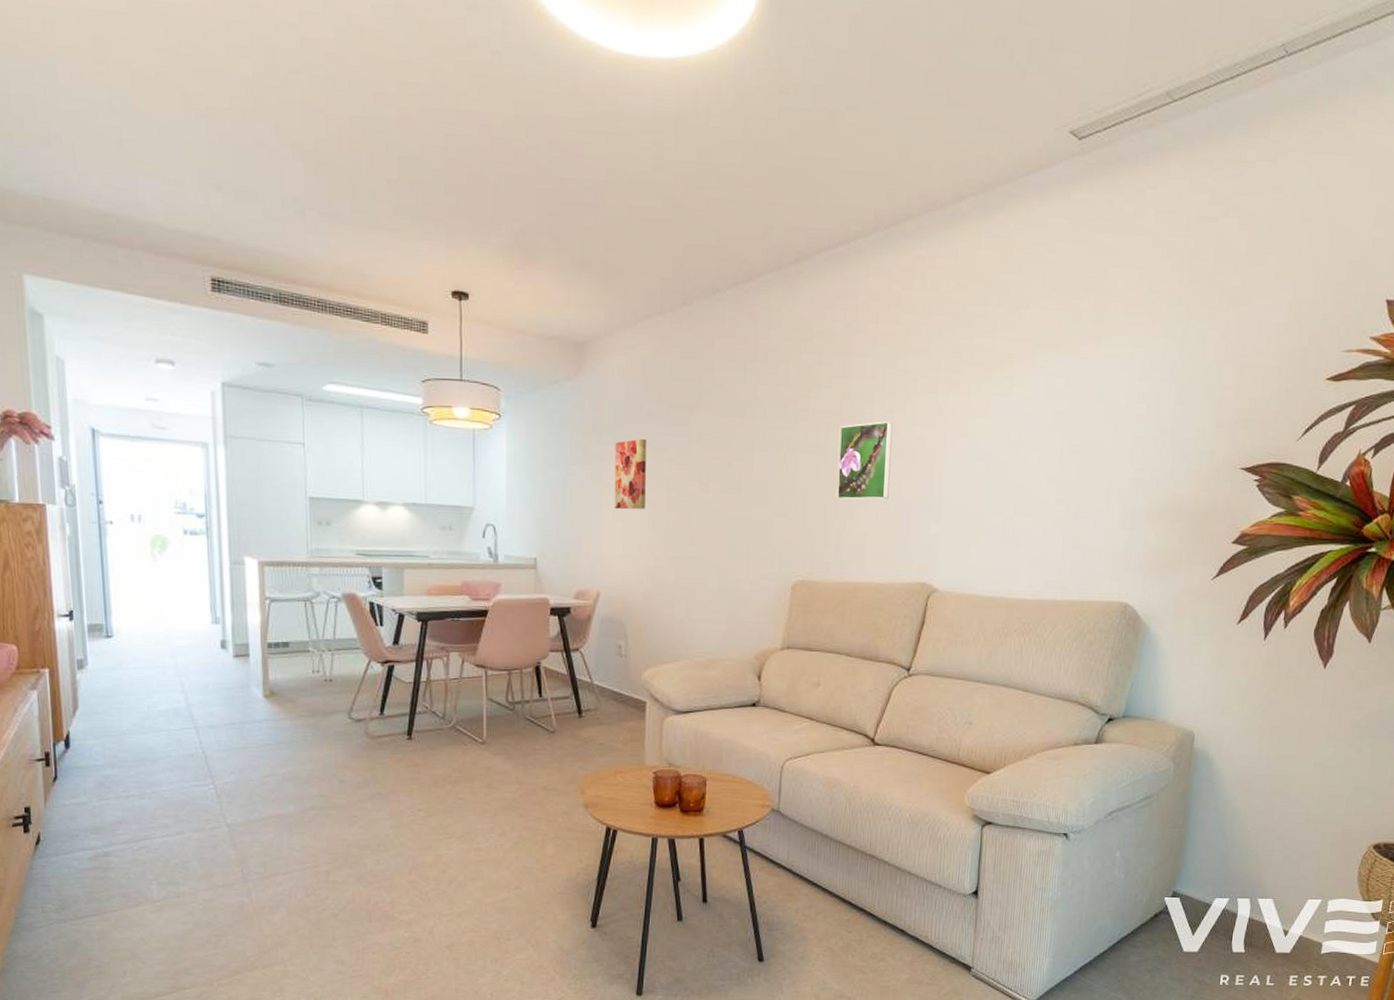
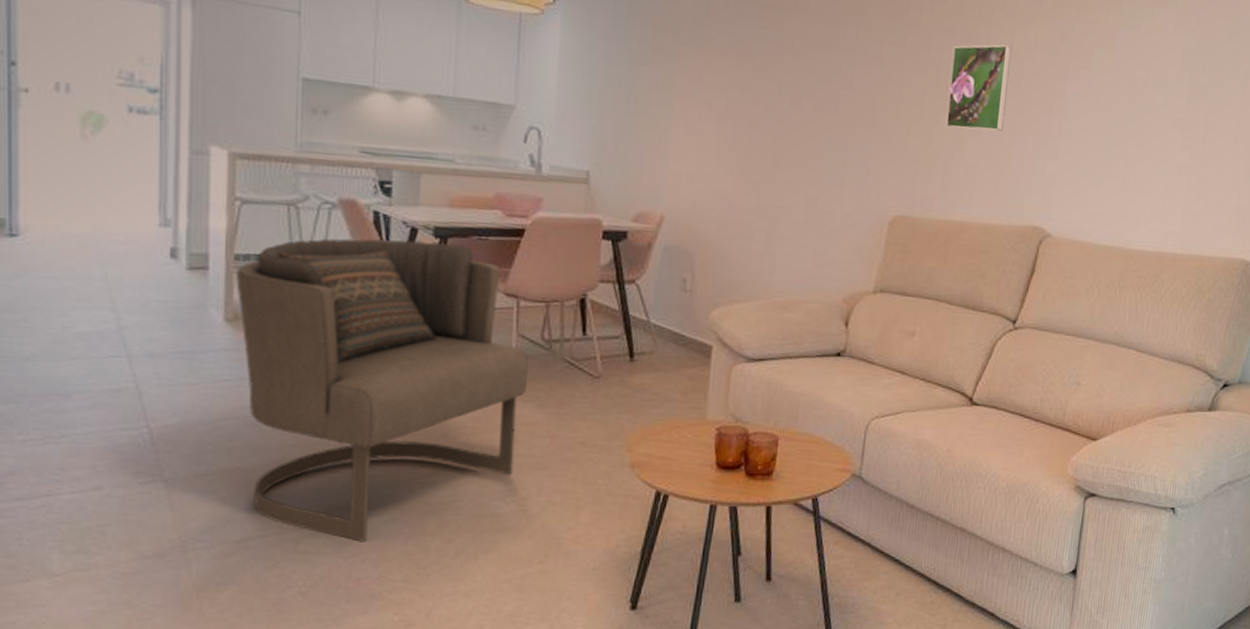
armchair: none [270,624,498,873] -> present [236,238,529,542]
wall art: present [614,439,647,510] -> none [687,41,730,123]

